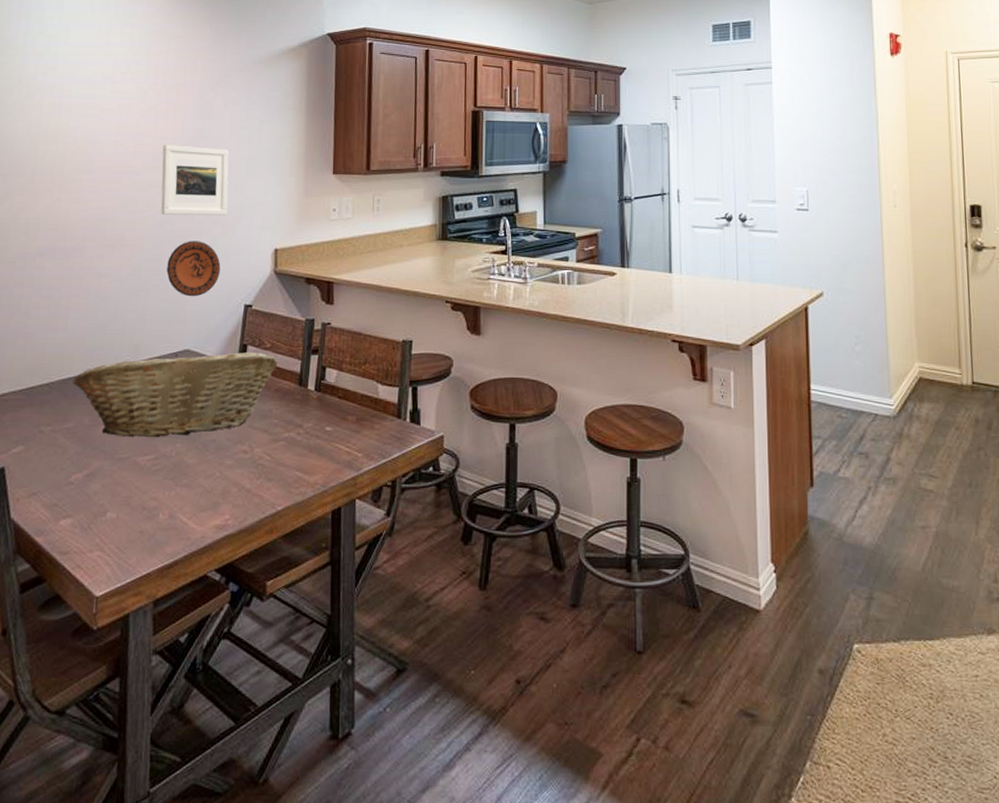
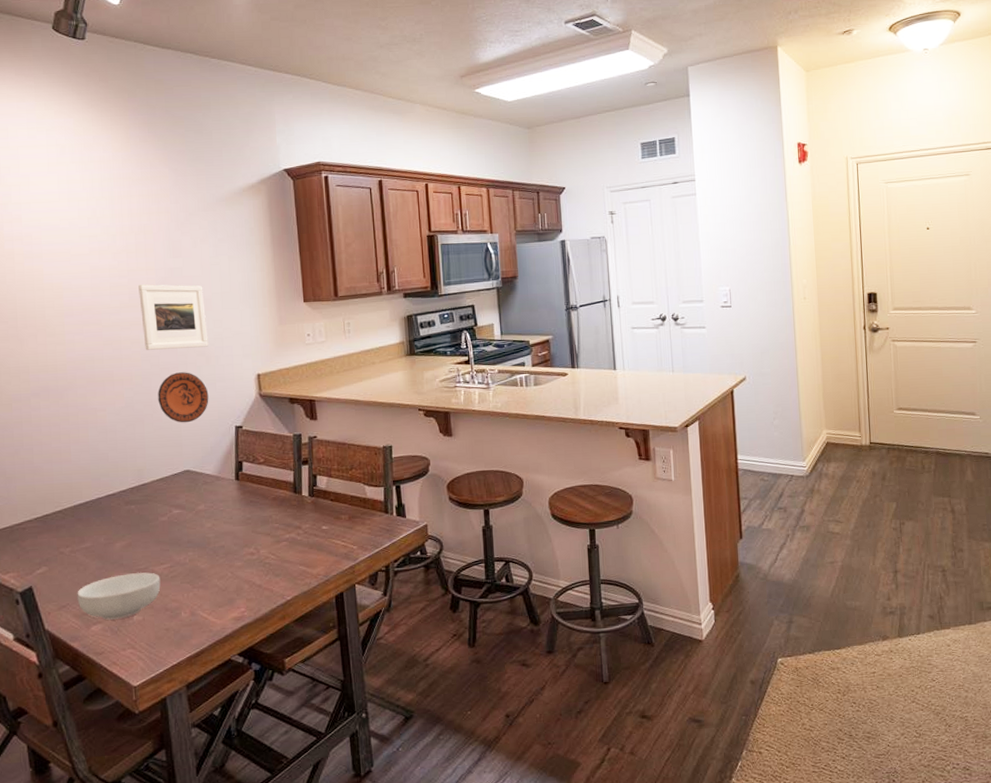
cereal bowl: none [50,462,142,514] -> present [77,572,161,620]
fruit basket: present [73,351,278,438] -> none [84,467,273,551]

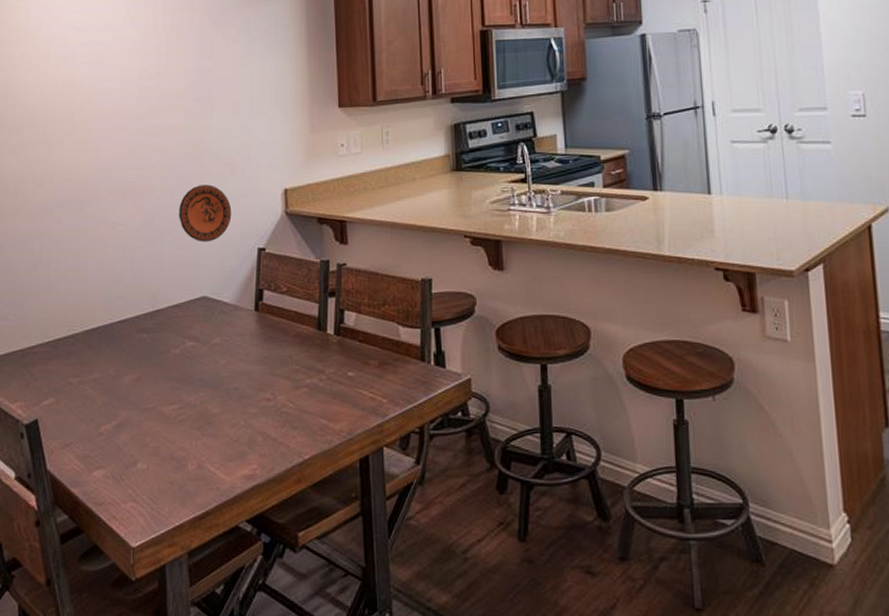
cereal bowl: present [77,572,161,620] -> none [81,413,168,465]
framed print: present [138,284,209,350] -> none [167,87,235,160]

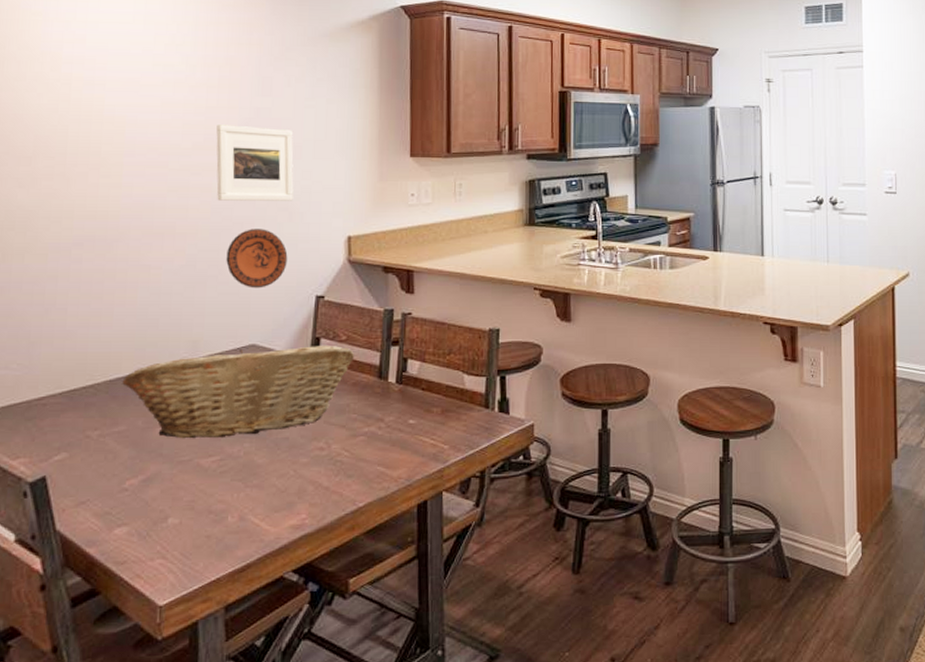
fruit basket: none [96,296,296,387] -> present [122,345,355,439]
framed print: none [167,87,235,160] -> present [216,125,294,201]

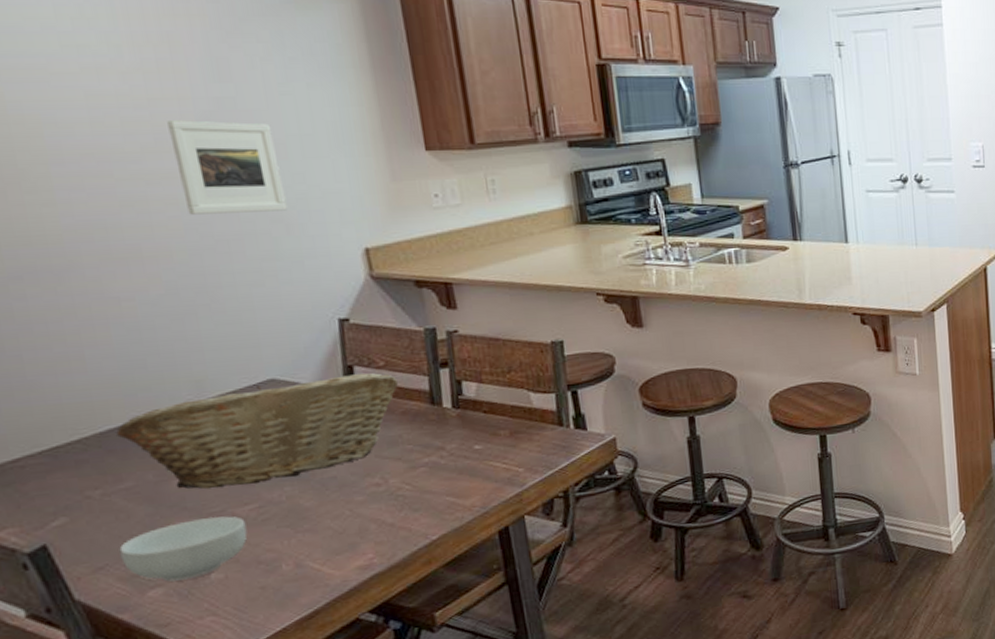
cereal bowl: none [100,465,206,522] -> present [119,516,248,582]
decorative plate: present [226,229,288,288] -> none [215,245,296,316]

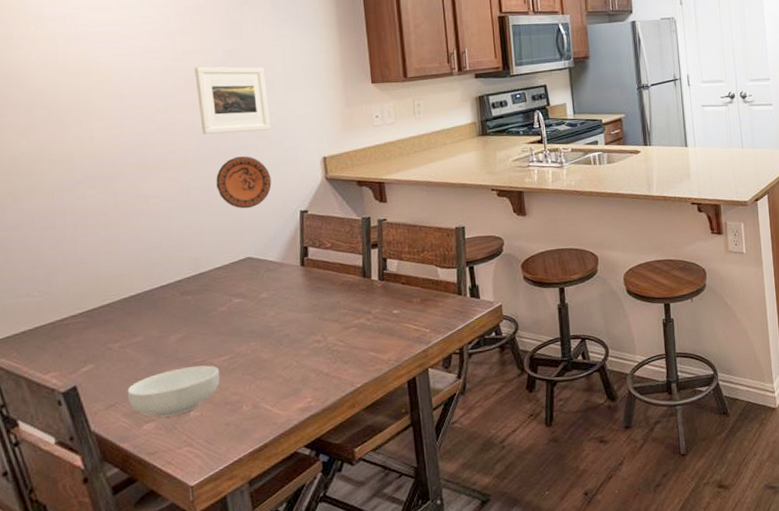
fruit basket: present [116,373,399,490] -> none [135,252,341,344]
decorative plate: none [215,245,296,316] -> present [216,156,272,209]

